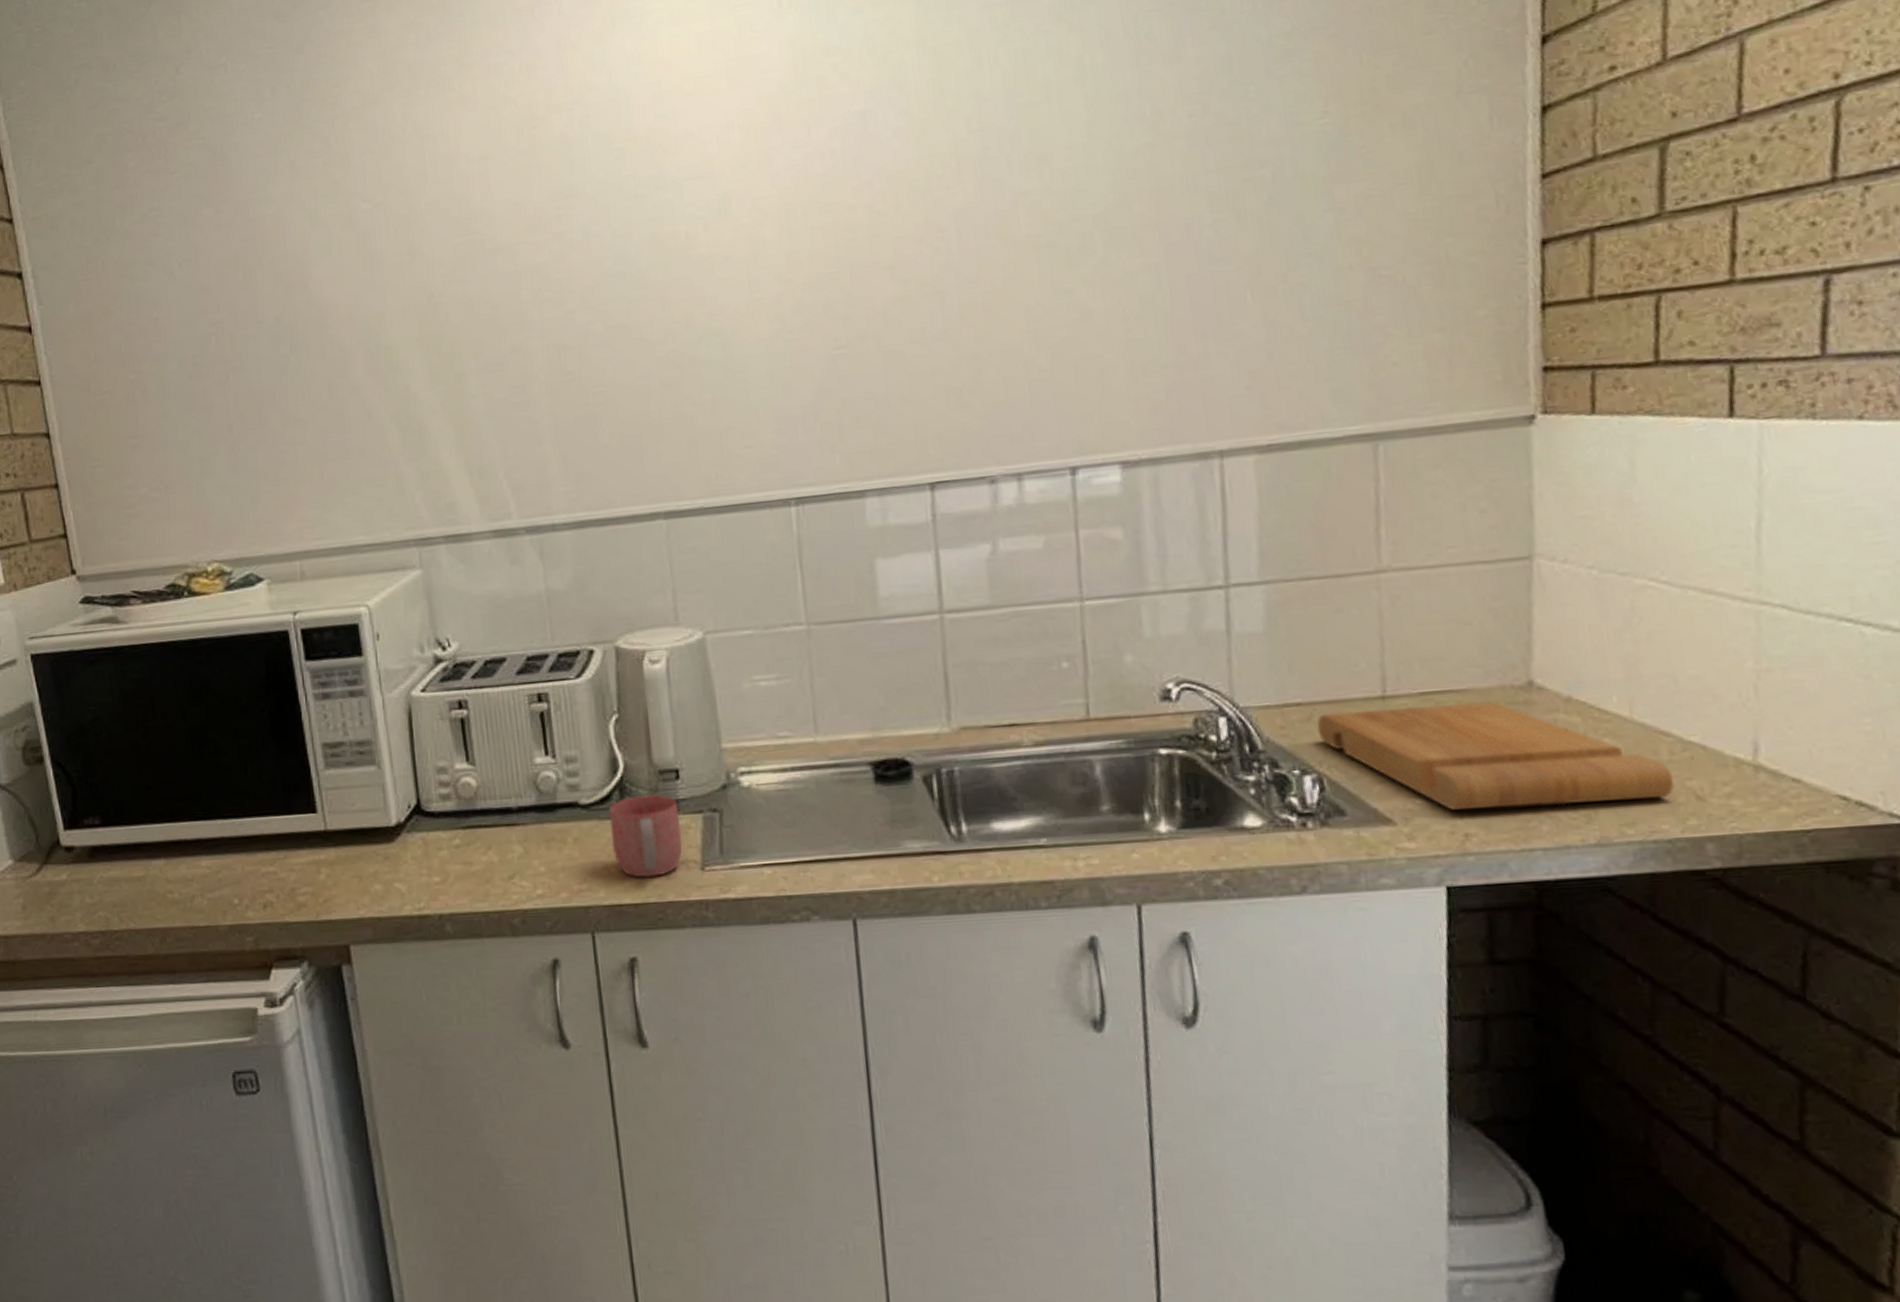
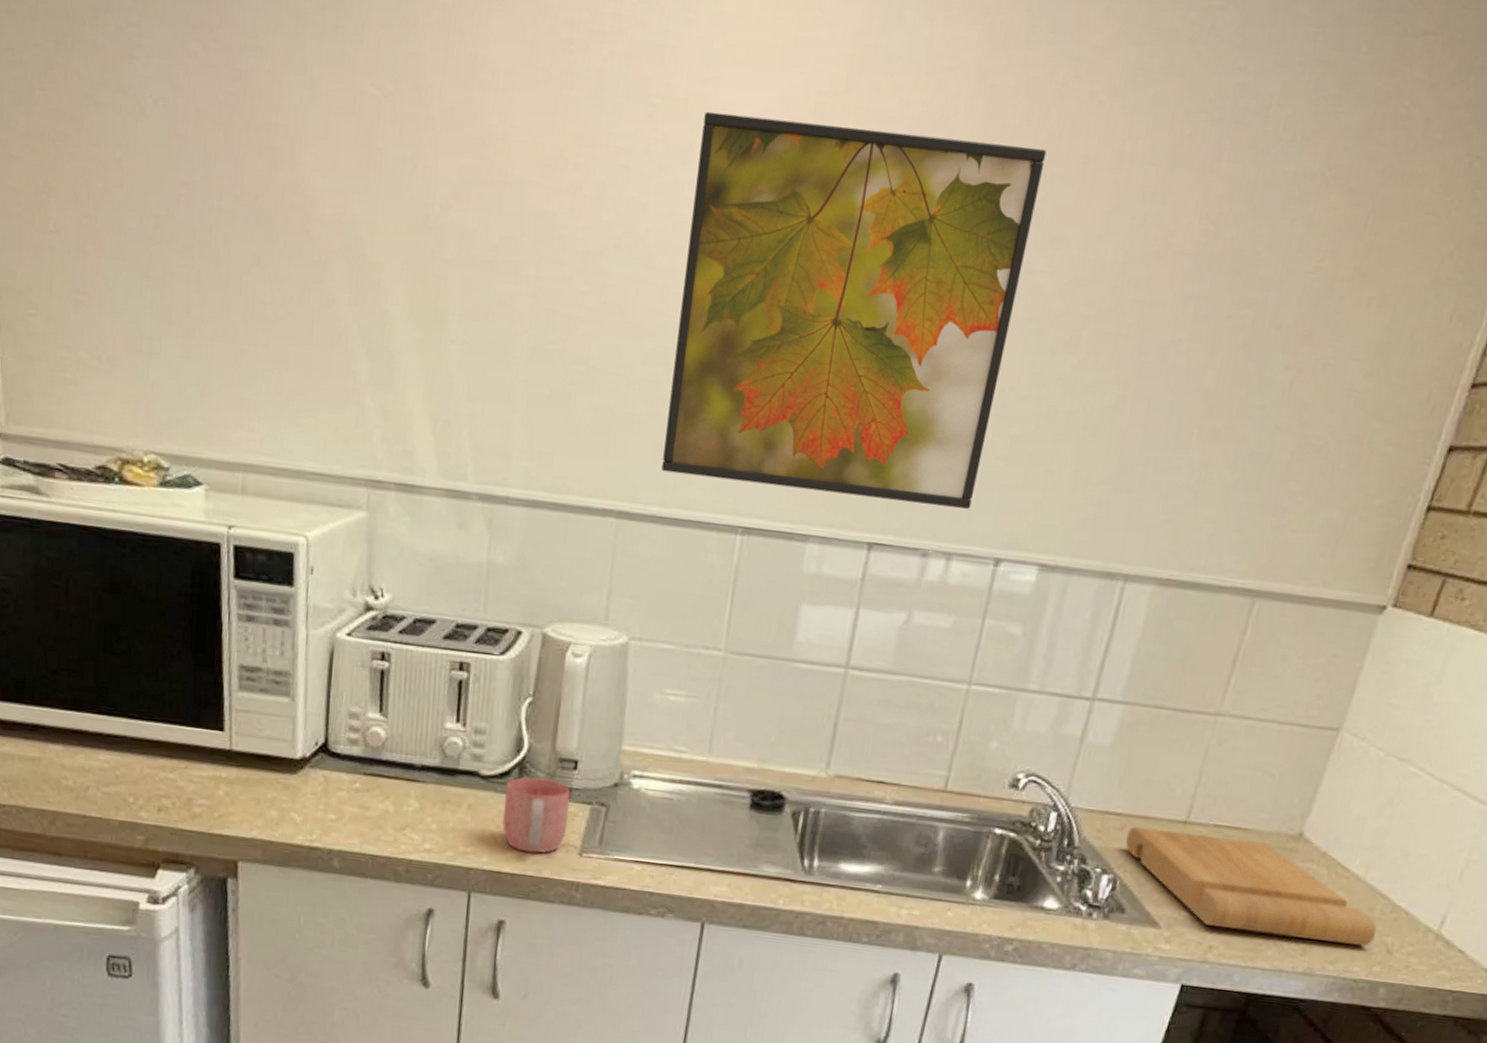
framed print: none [667,85,1028,465] -> present [662,111,1047,510]

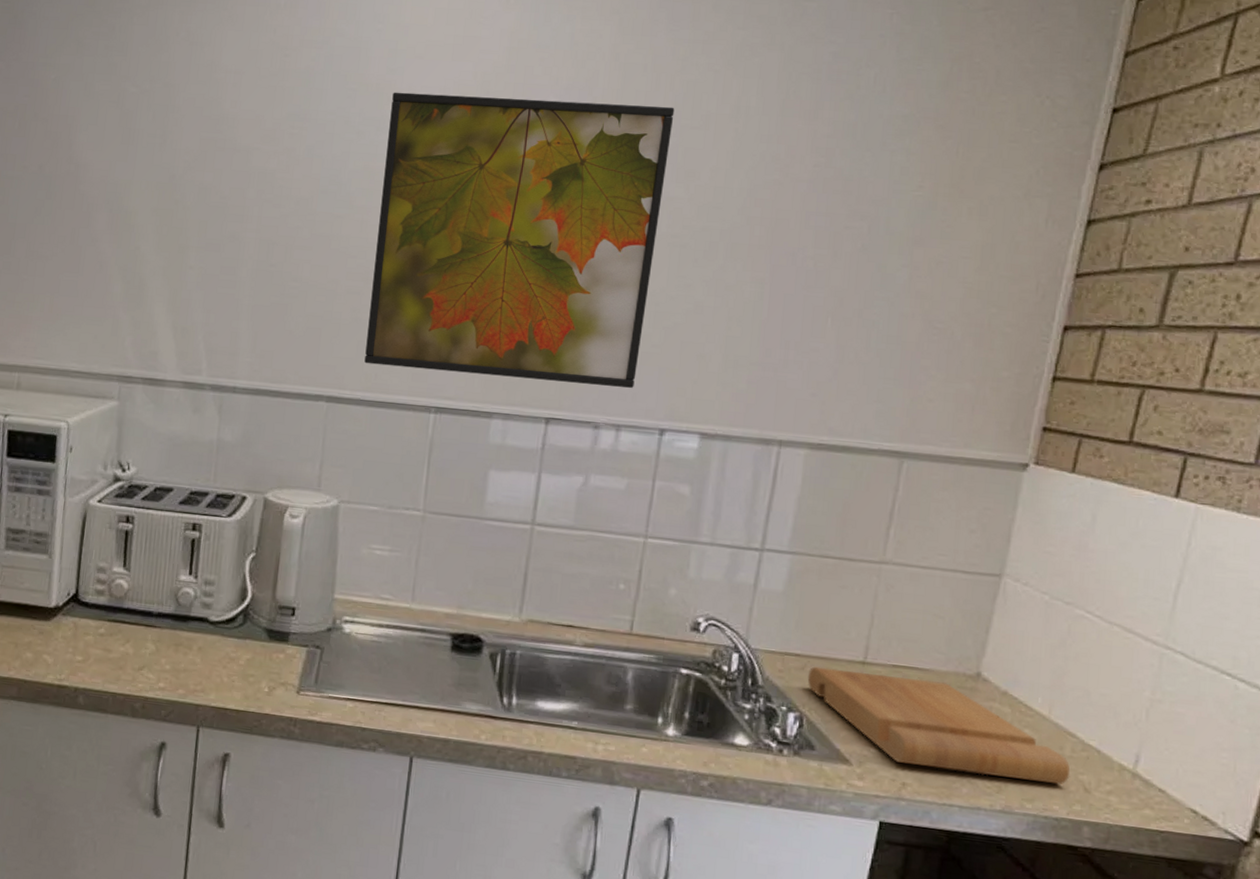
mug: present [501,776,571,854] -> none [227,622,289,692]

